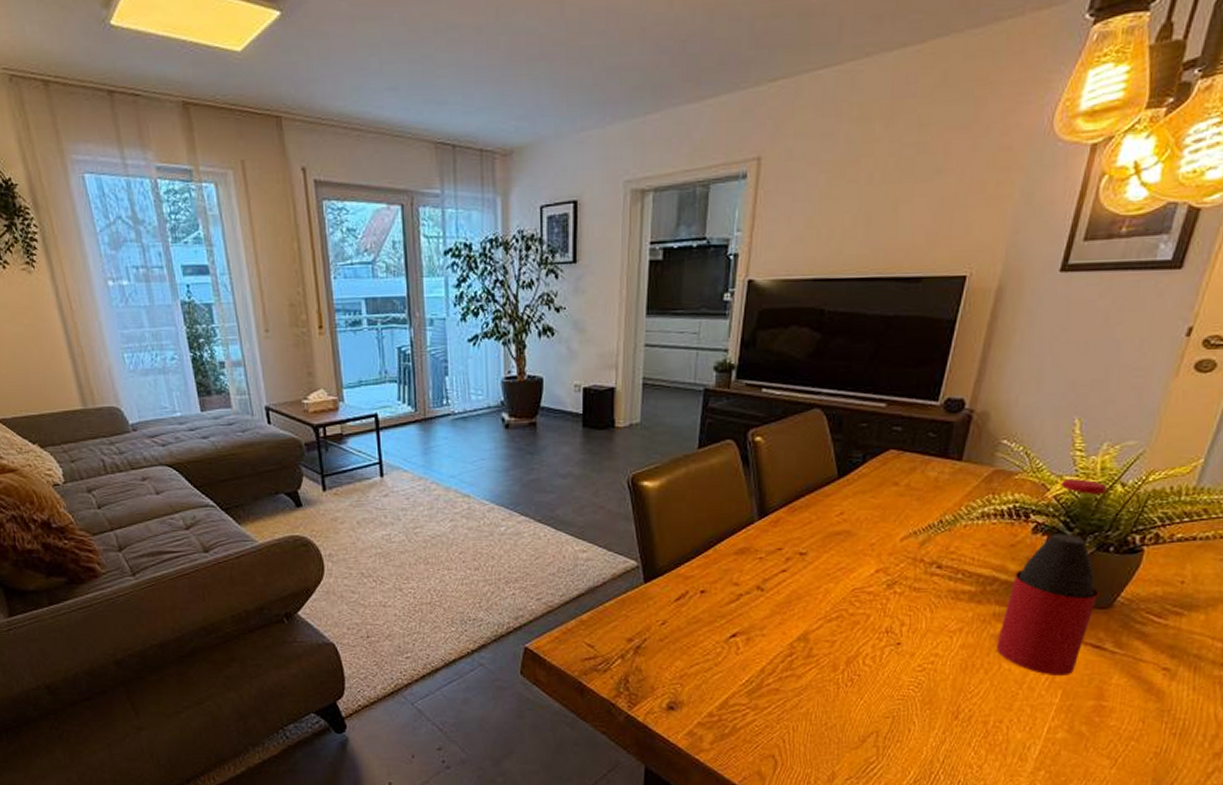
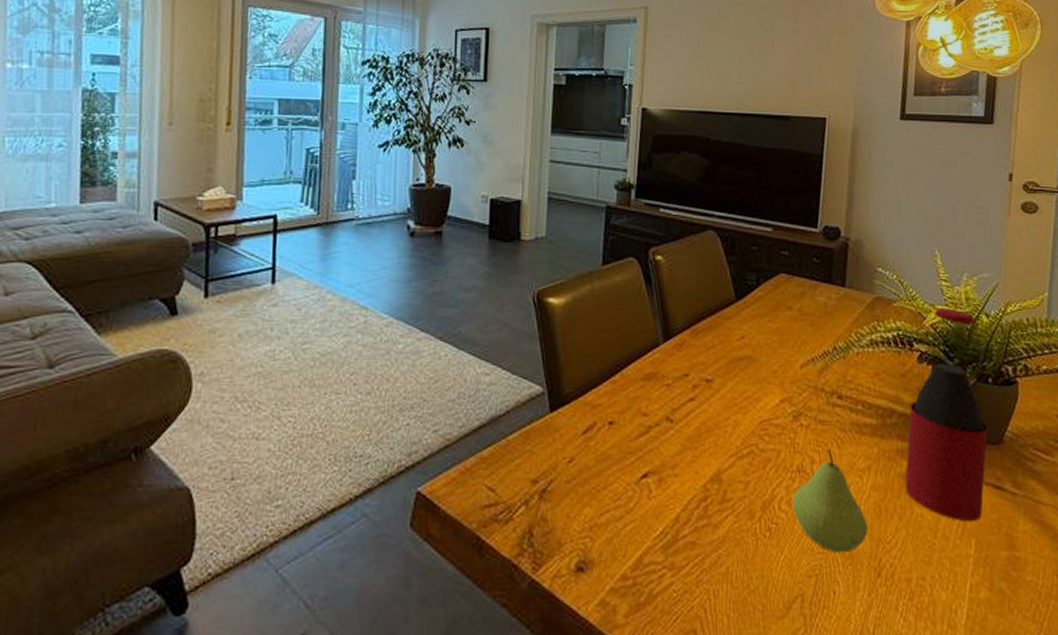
fruit: none [877,613,952,700] -> present [793,449,868,554]

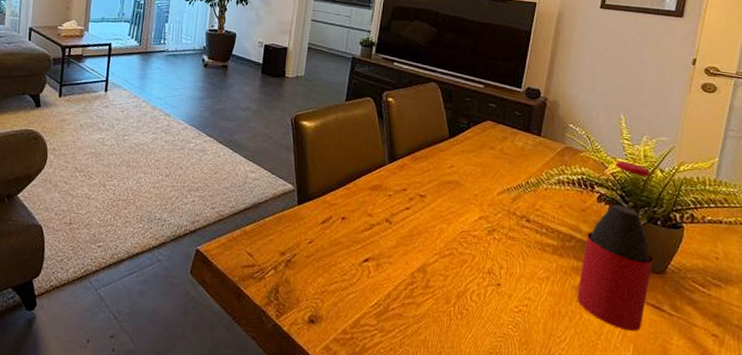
fruit: present [793,449,868,554] -> none [482,259,543,340]

